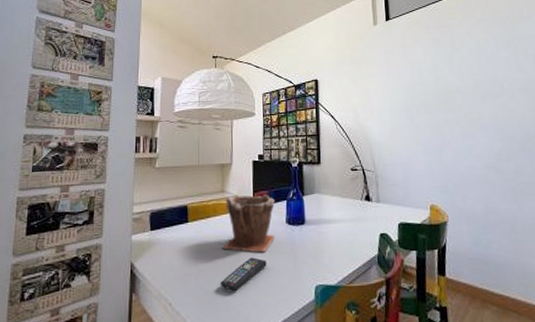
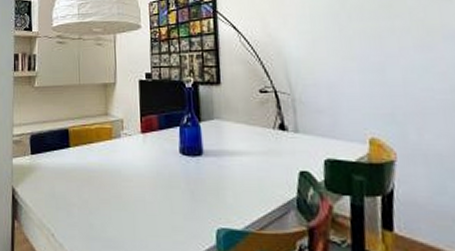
remote control: present [220,257,267,291] -> none [106,190,158,227]
plant pot: present [222,195,275,253] -> none [107,119,167,186]

